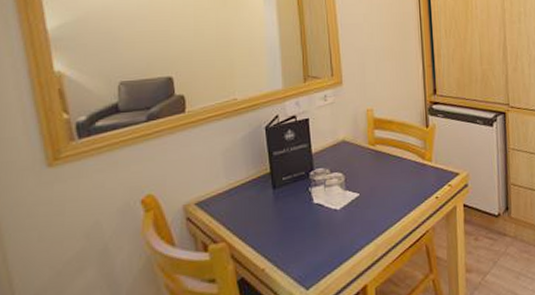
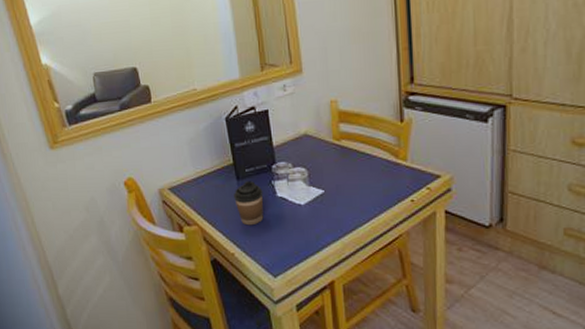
coffee cup: none [269,189,300,237] -> present [234,181,264,226]

